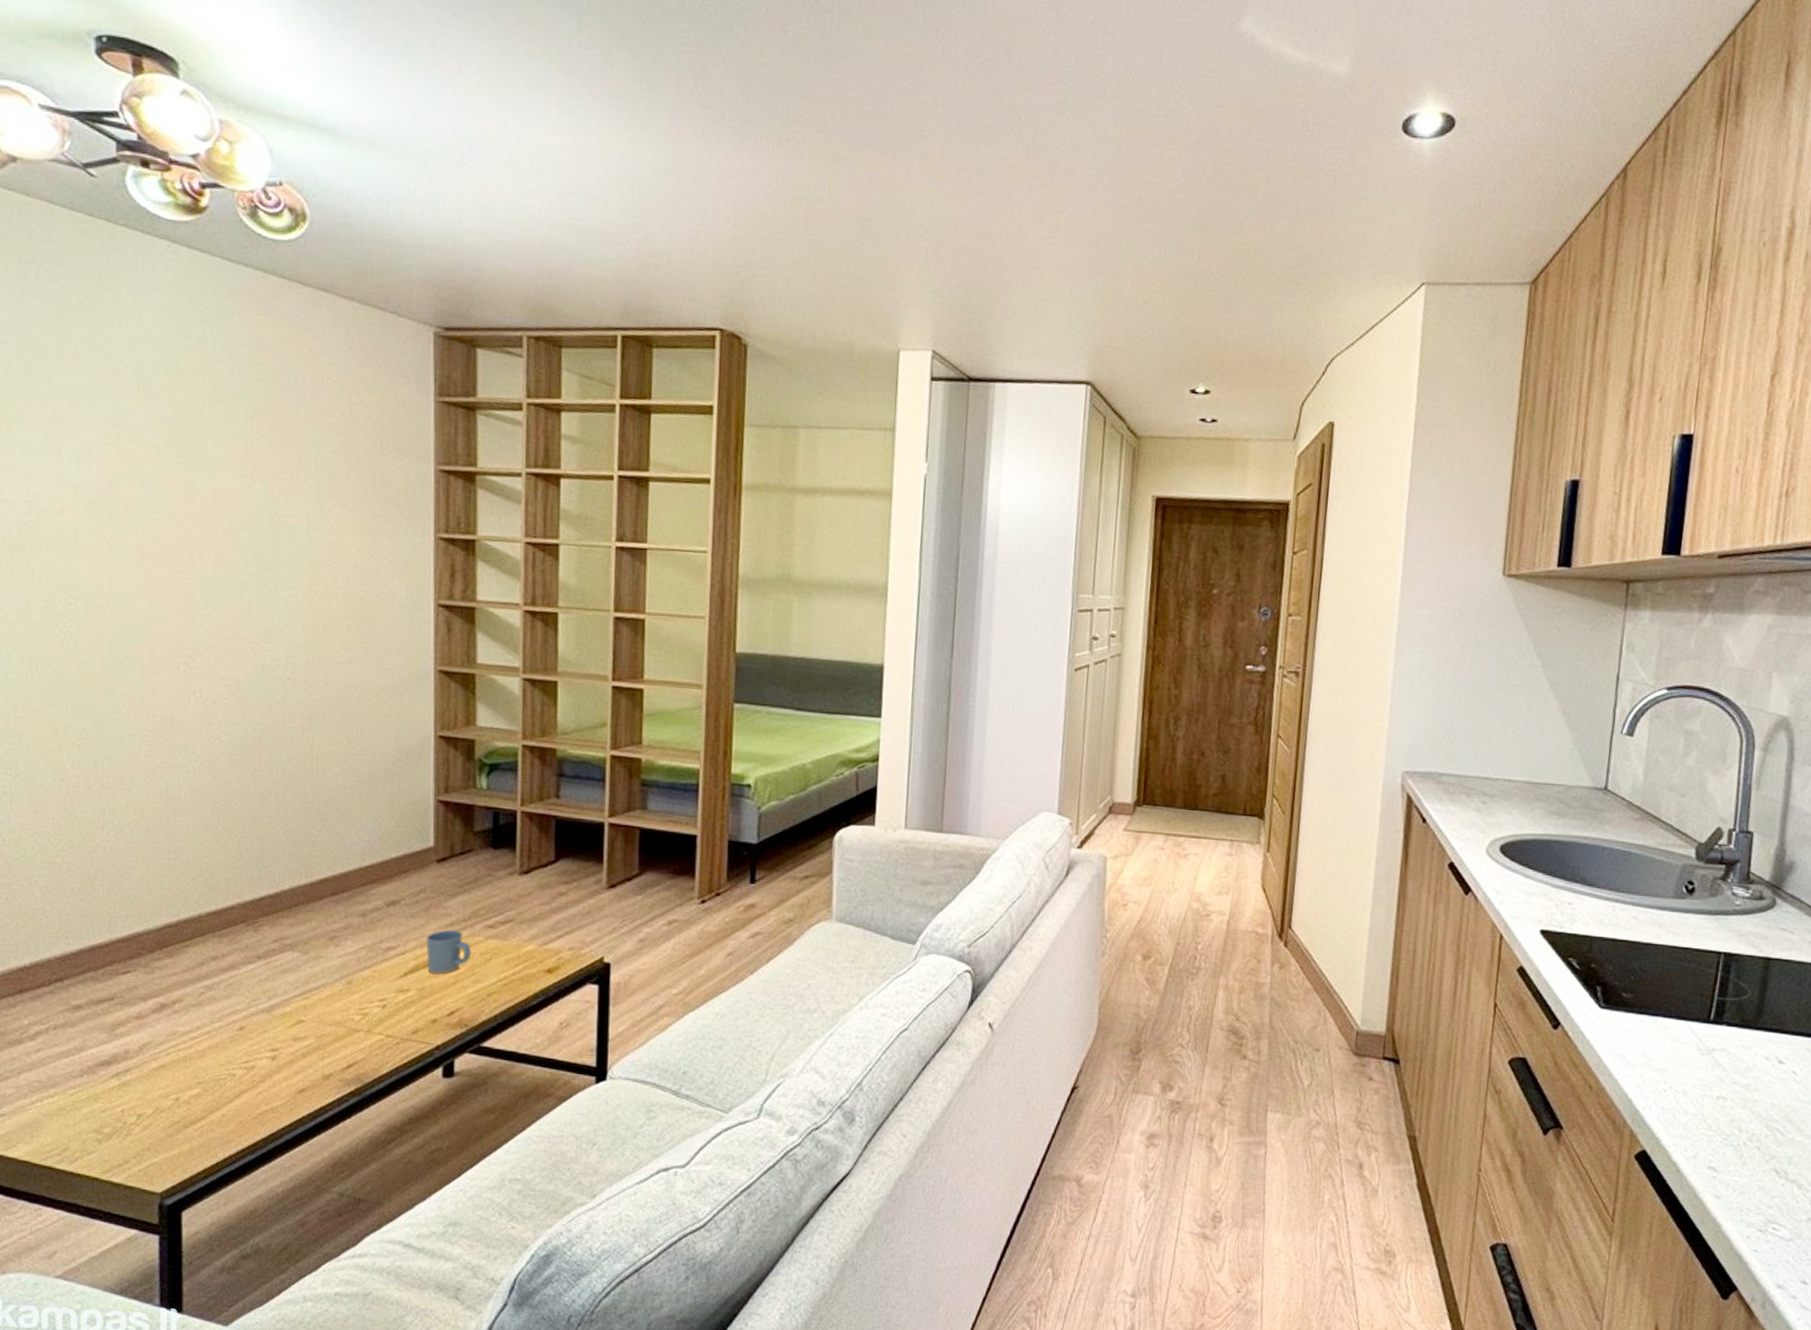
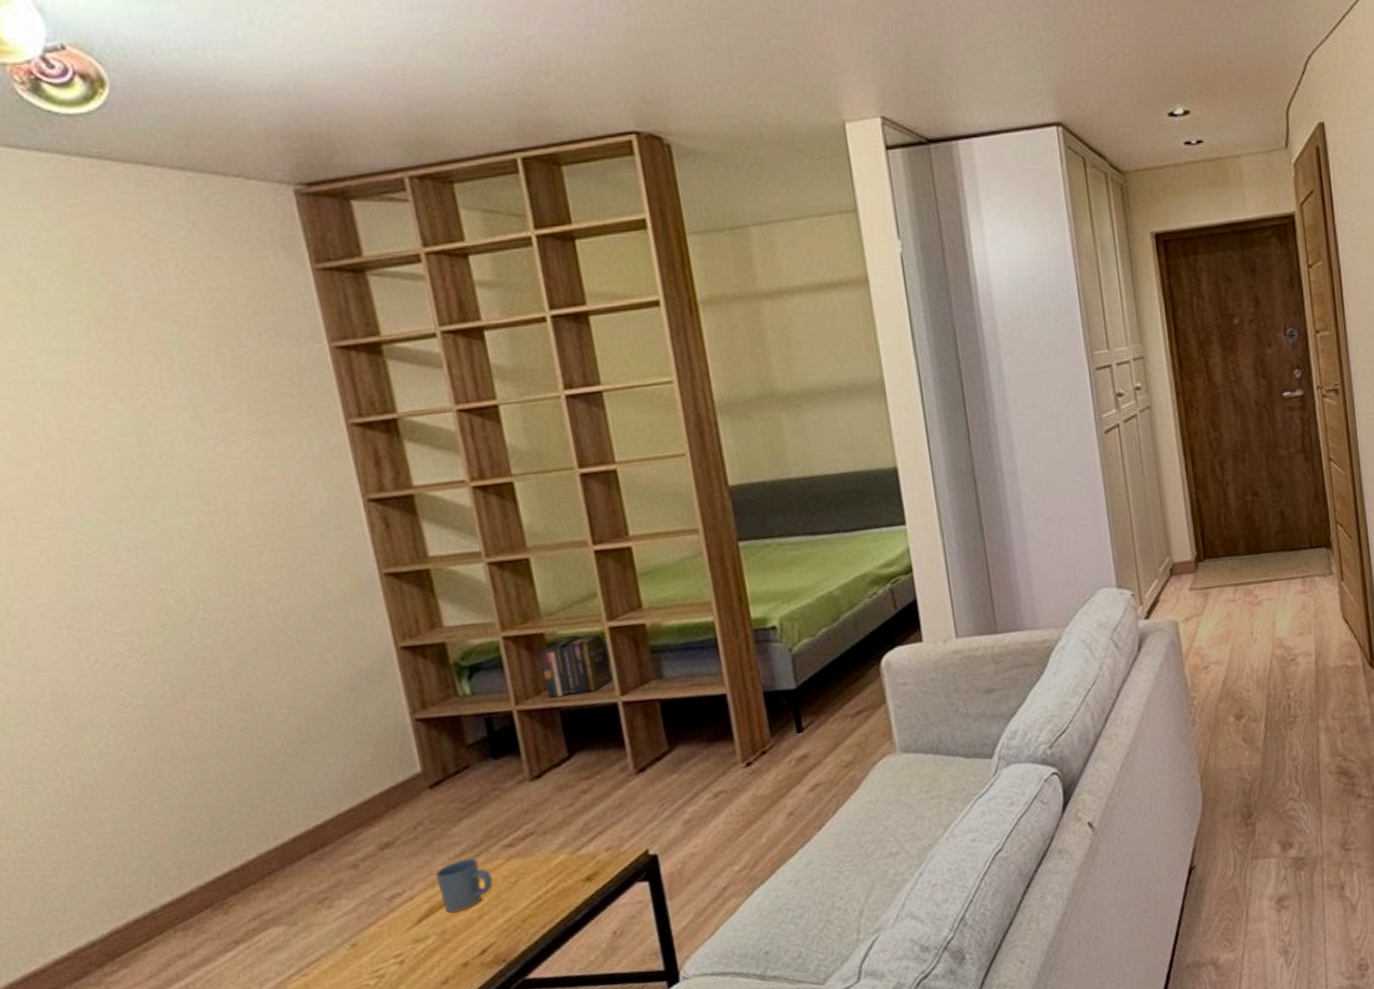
books: none [548,756,606,809] -> present [540,632,613,698]

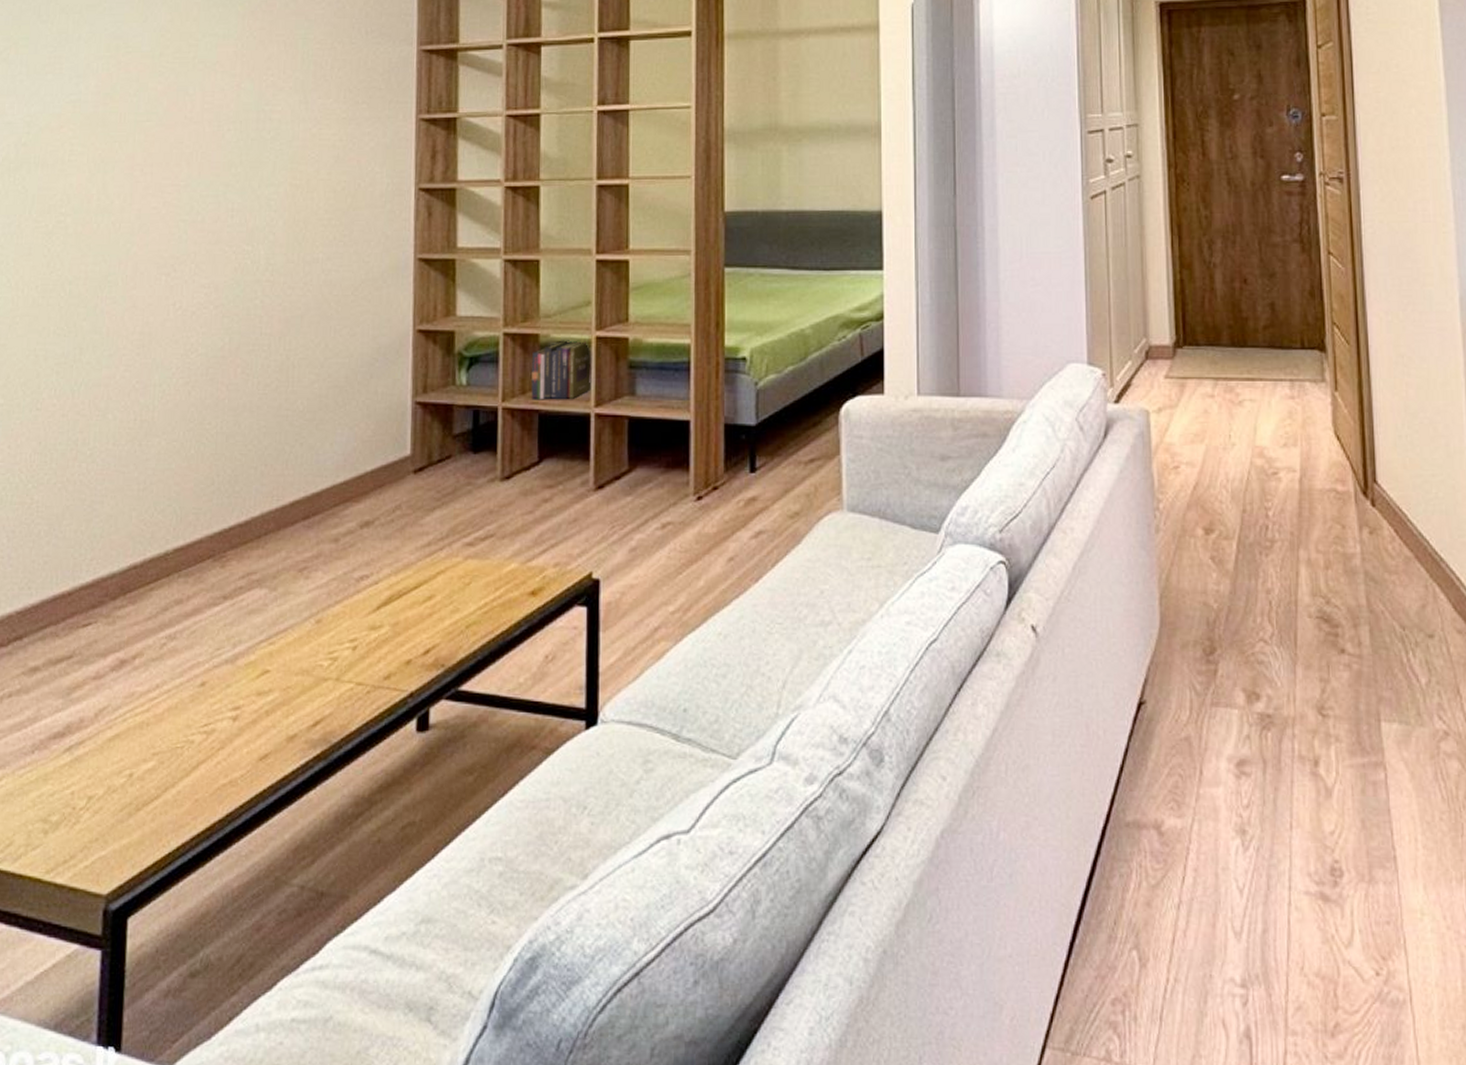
mug: present [435,858,493,914] -> none [401,551,449,606]

